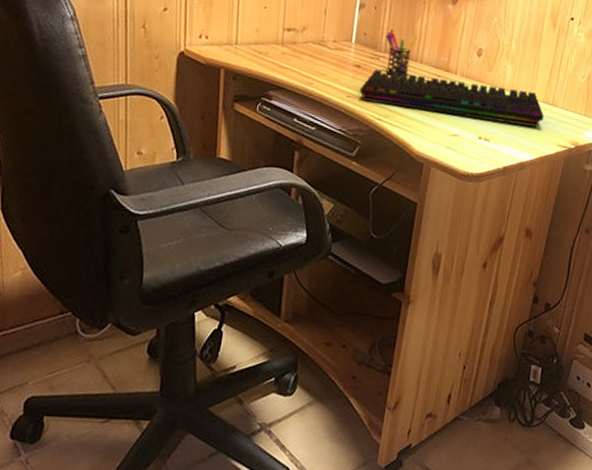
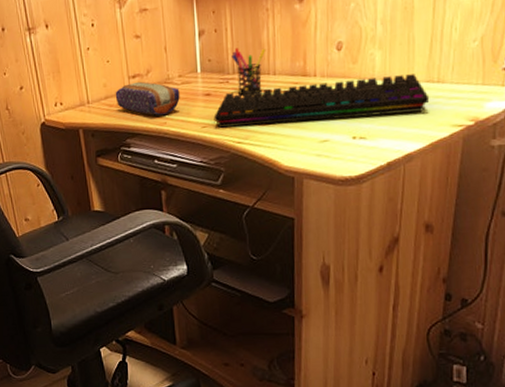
pencil case: none [265,35,332,76] -> present [115,81,180,116]

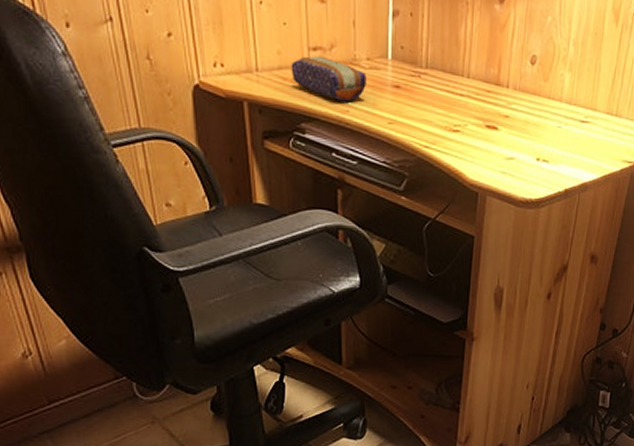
keyboard: present [213,74,430,128] -> none [401,89,608,143]
pen holder: present [231,48,266,95] -> none [426,39,462,95]

